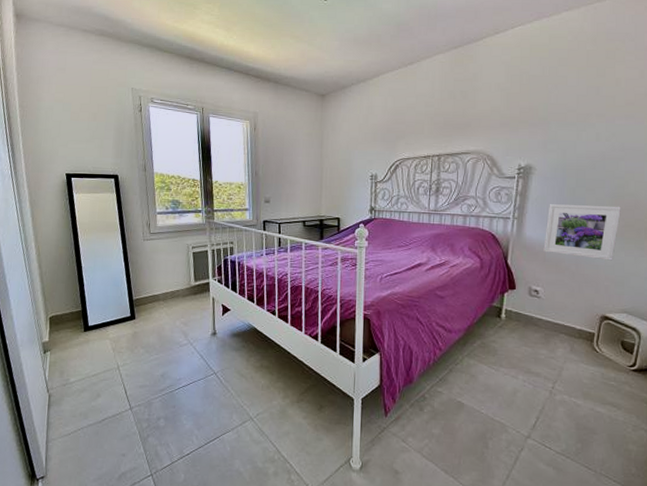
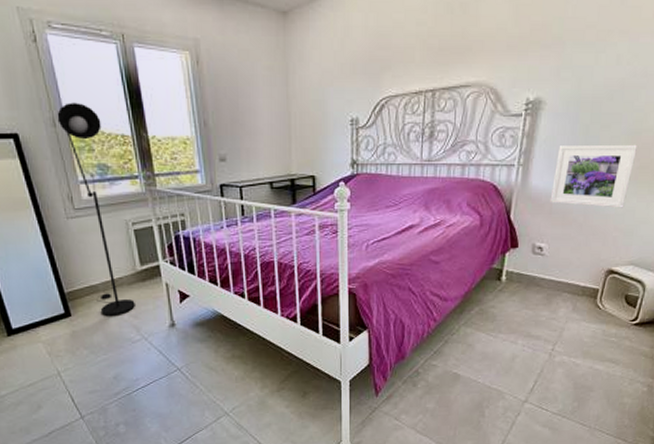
floor lamp: none [147,154,186,323] -> present [57,103,135,317]

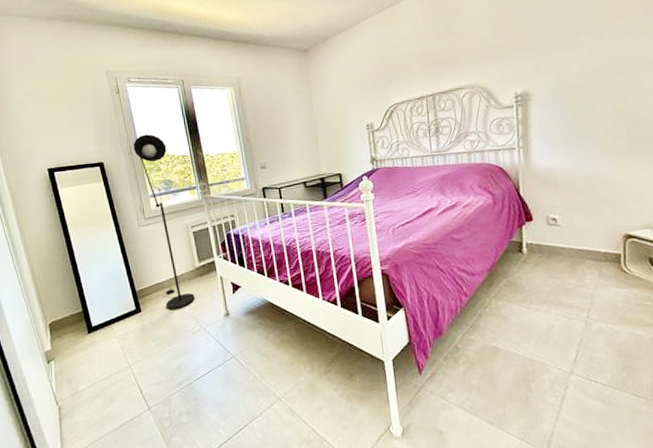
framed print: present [550,144,637,208] -> none [552,120,627,178]

